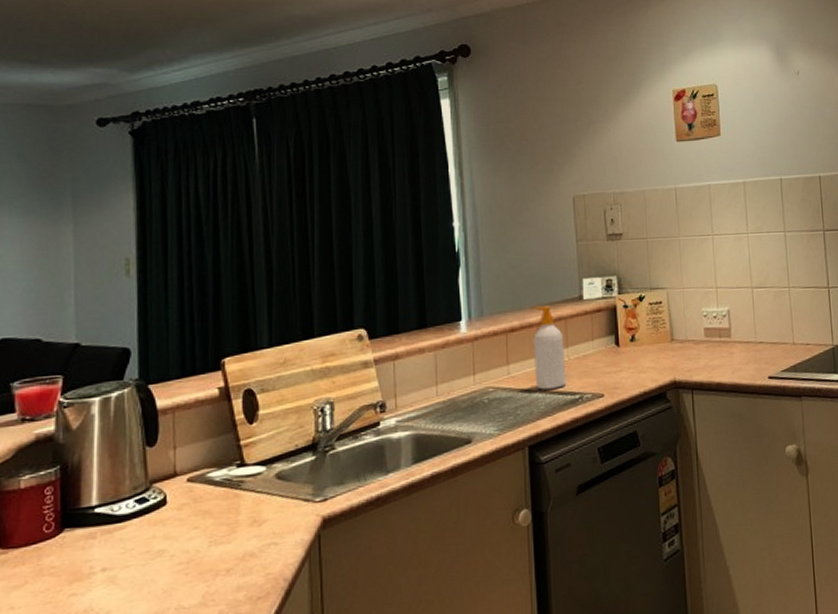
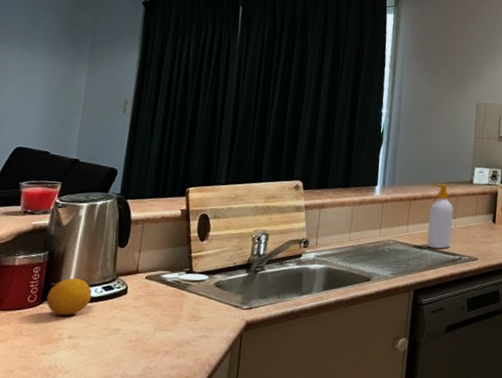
fruit: none [66,494,122,545] -> present [46,278,92,316]

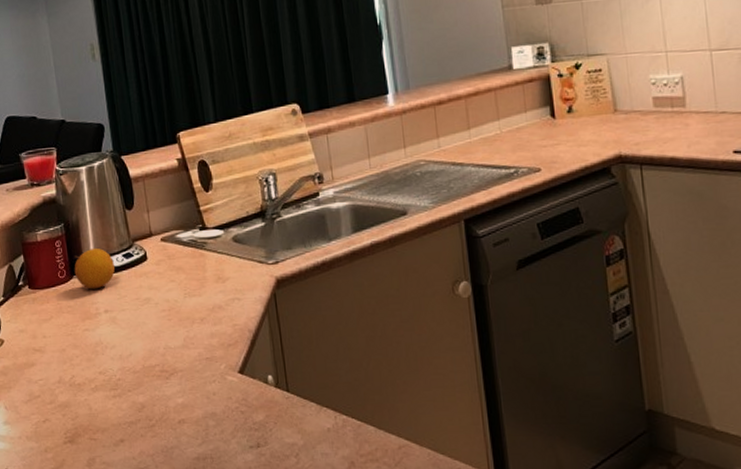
soap bottle: present [427,183,454,249] -> none [457,77,500,163]

